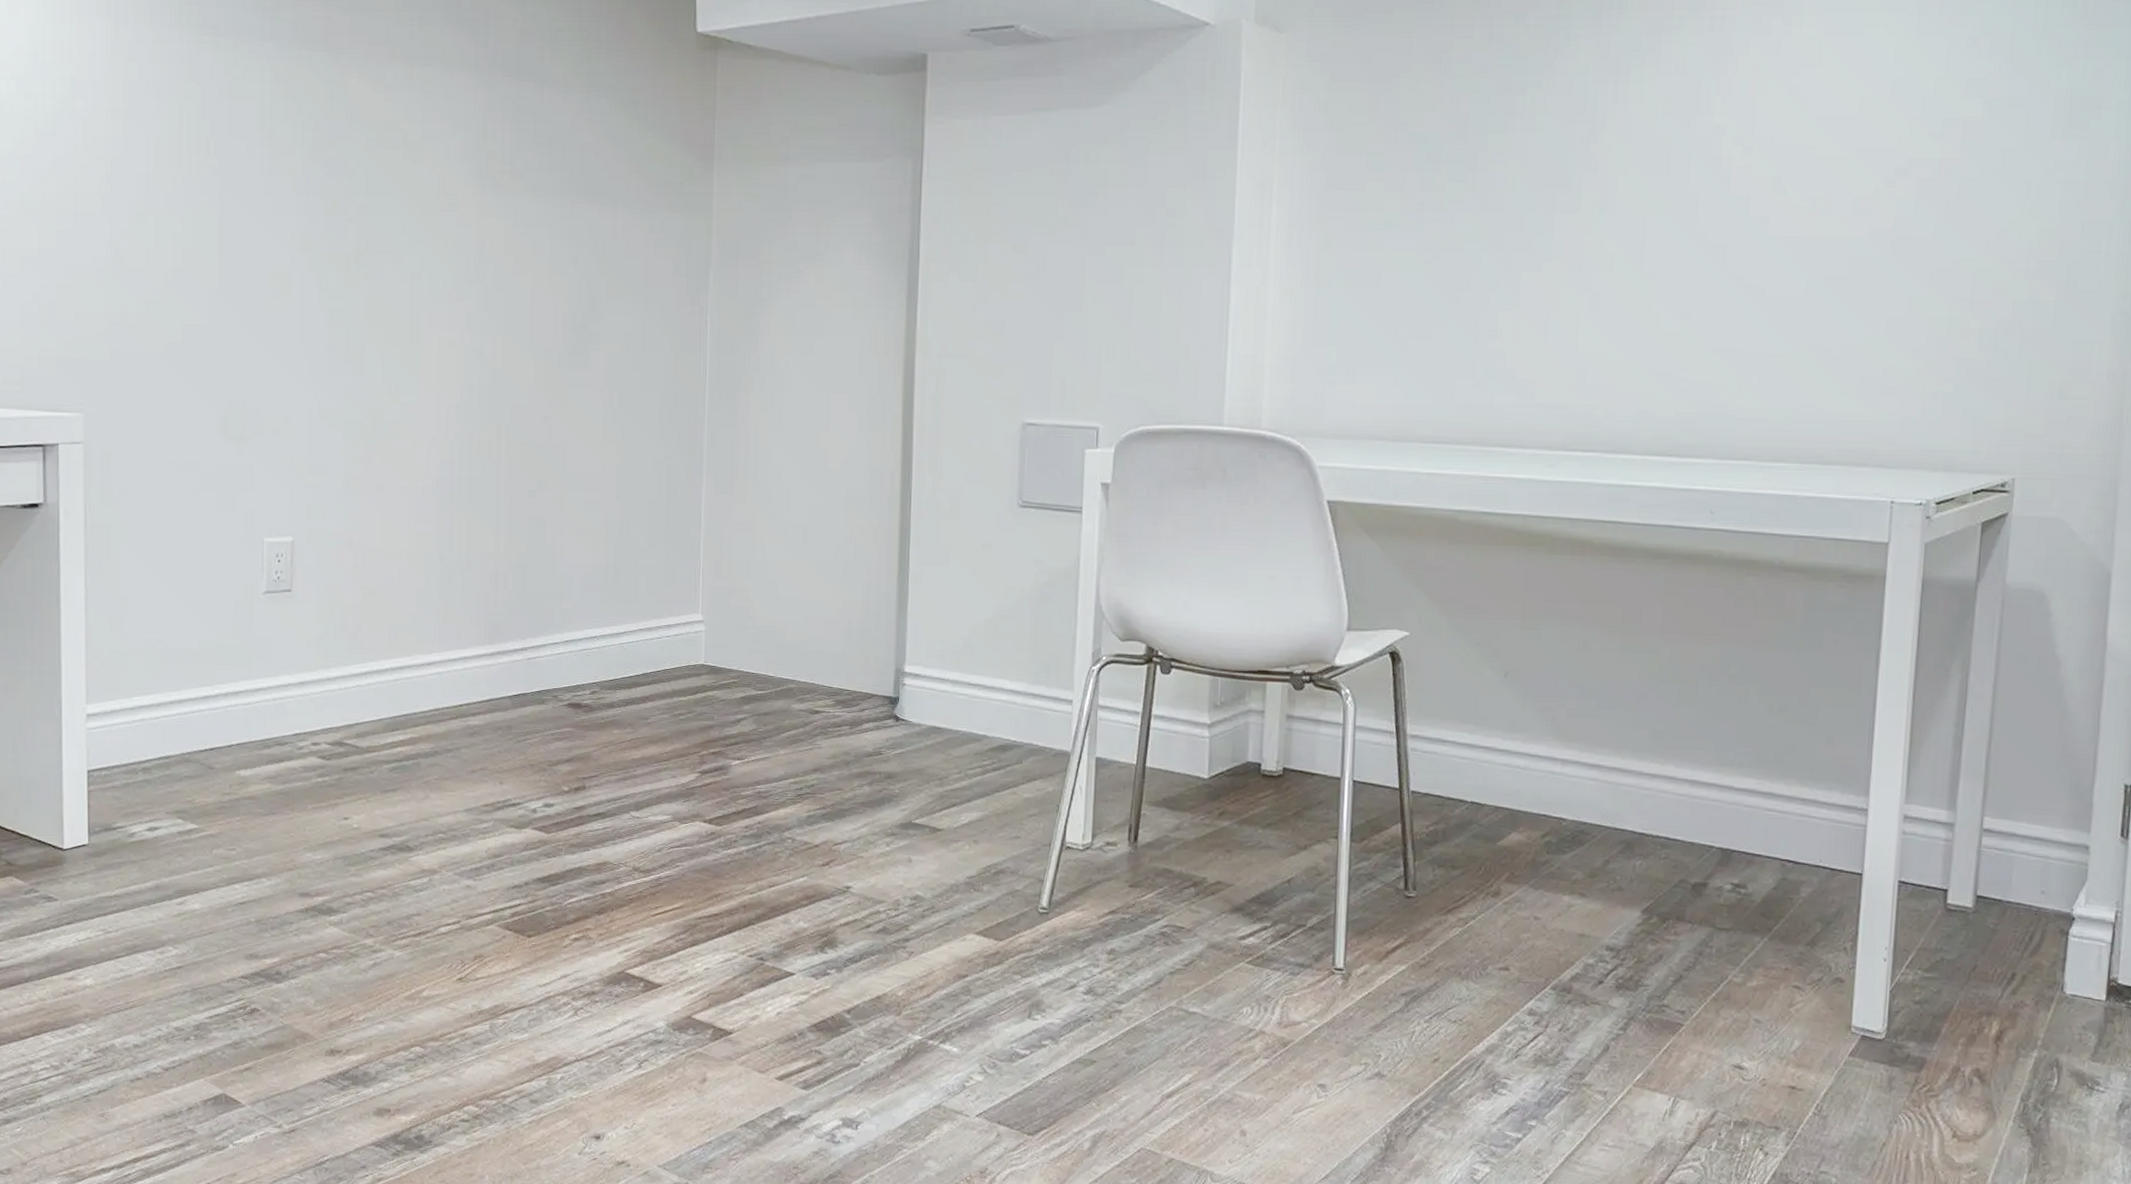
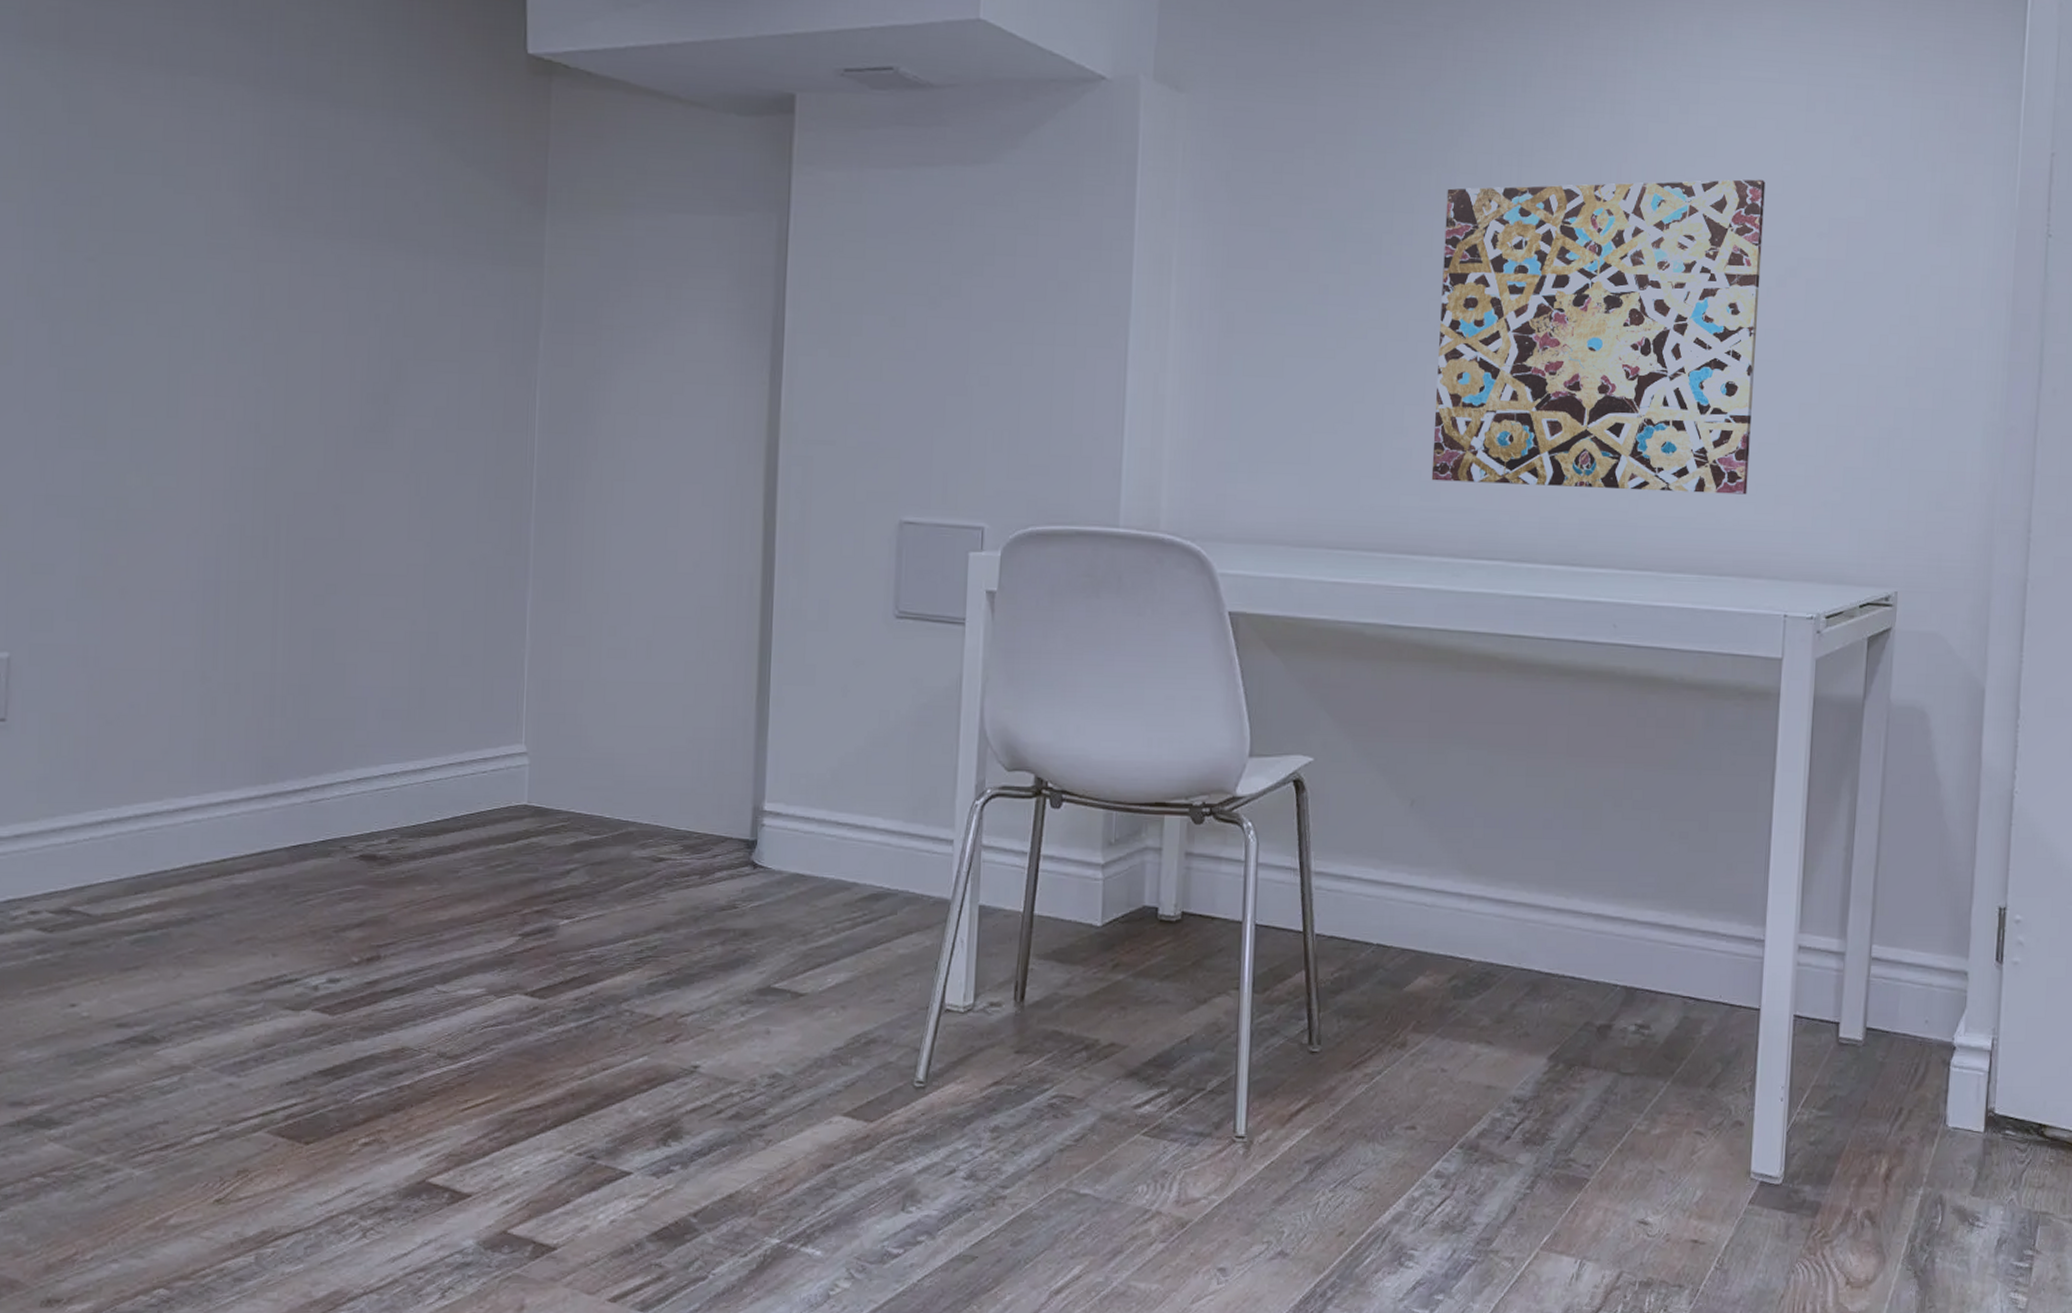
wall art: none [1525,84,1874,387] -> present [1431,179,1766,495]

